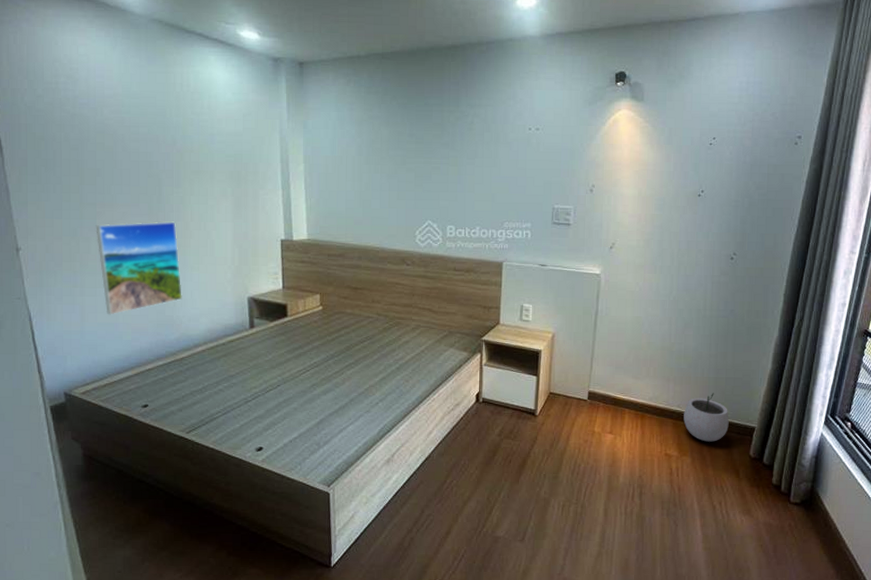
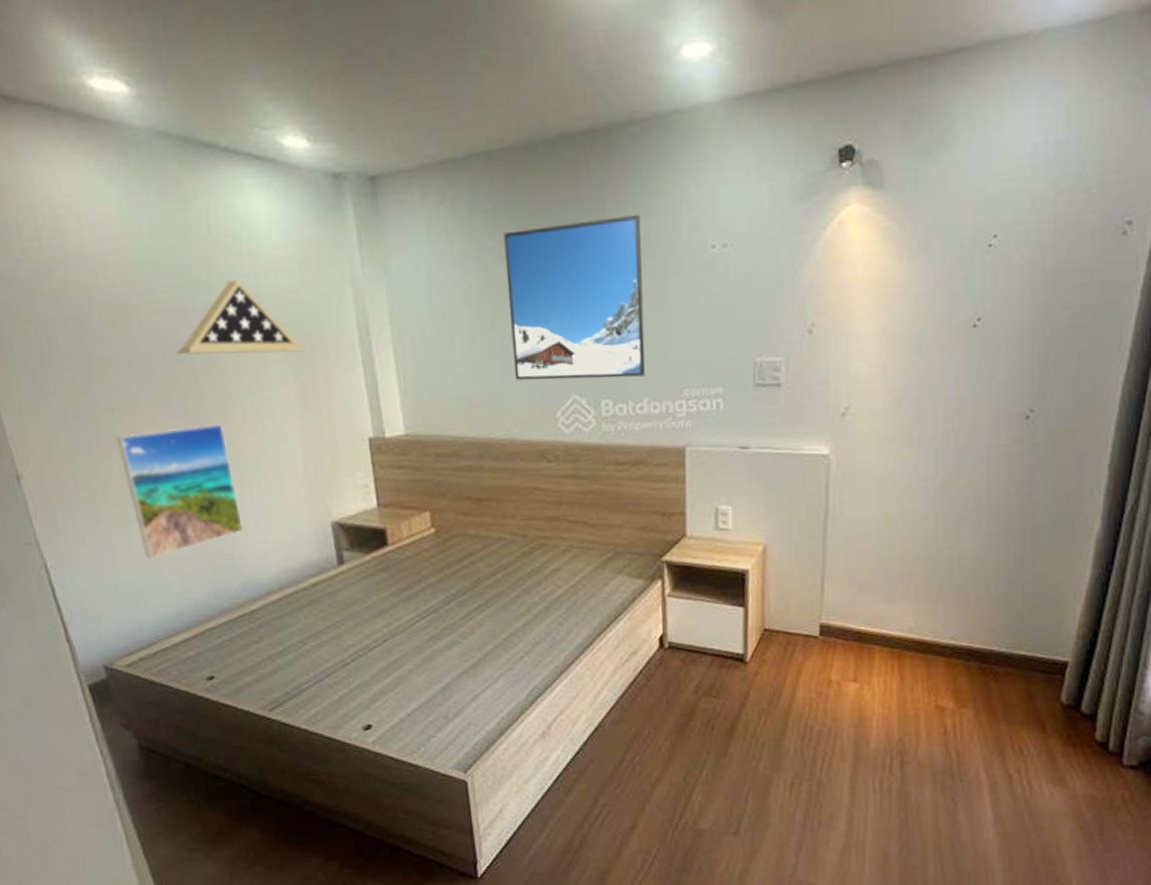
display case: none [148,123,242,176] -> present [176,280,306,355]
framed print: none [388,103,483,211] -> present [504,214,645,380]
plant pot: present [683,393,729,442] -> none [961,616,1029,686]

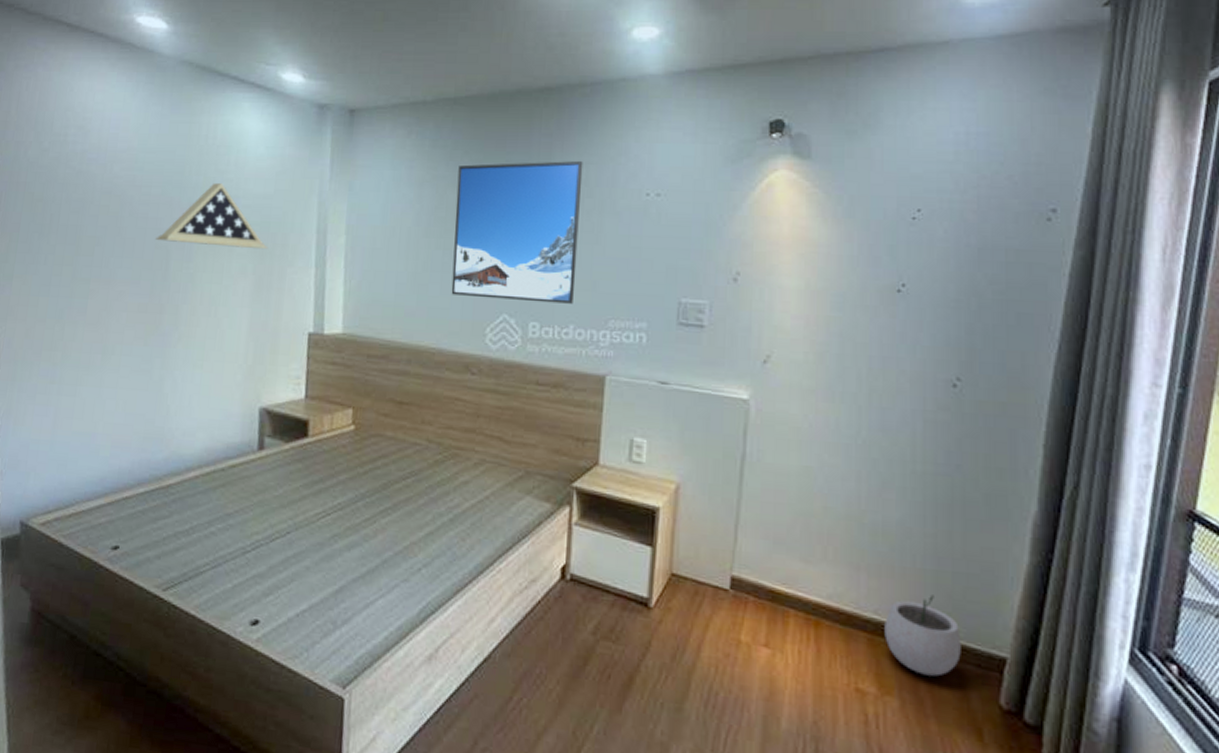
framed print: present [116,423,244,559] -> none [84,304,182,422]
plant pot: none [961,616,1029,686] -> present [884,595,961,677]

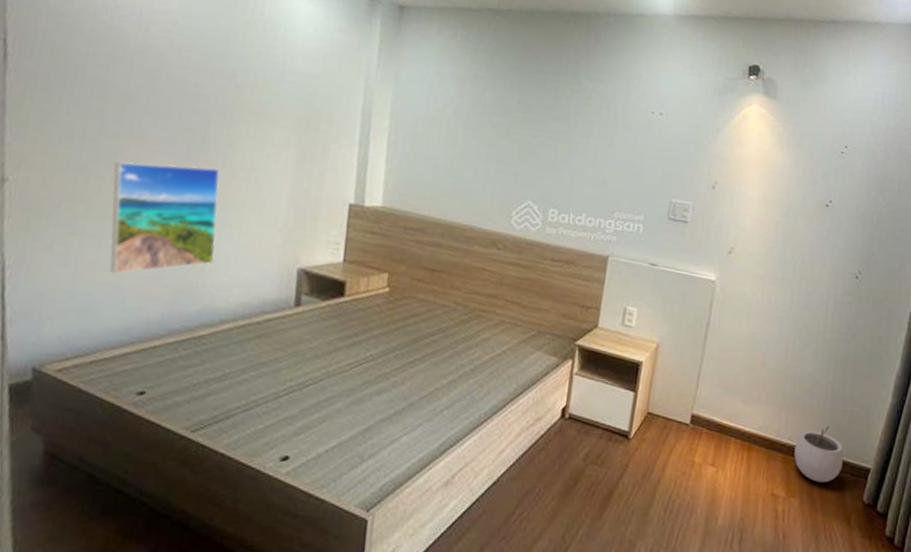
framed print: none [84,304,182,422] -> present [110,161,221,274]
display case: present [156,183,268,250] -> none [195,56,313,125]
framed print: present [451,160,583,304] -> none [484,69,604,196]

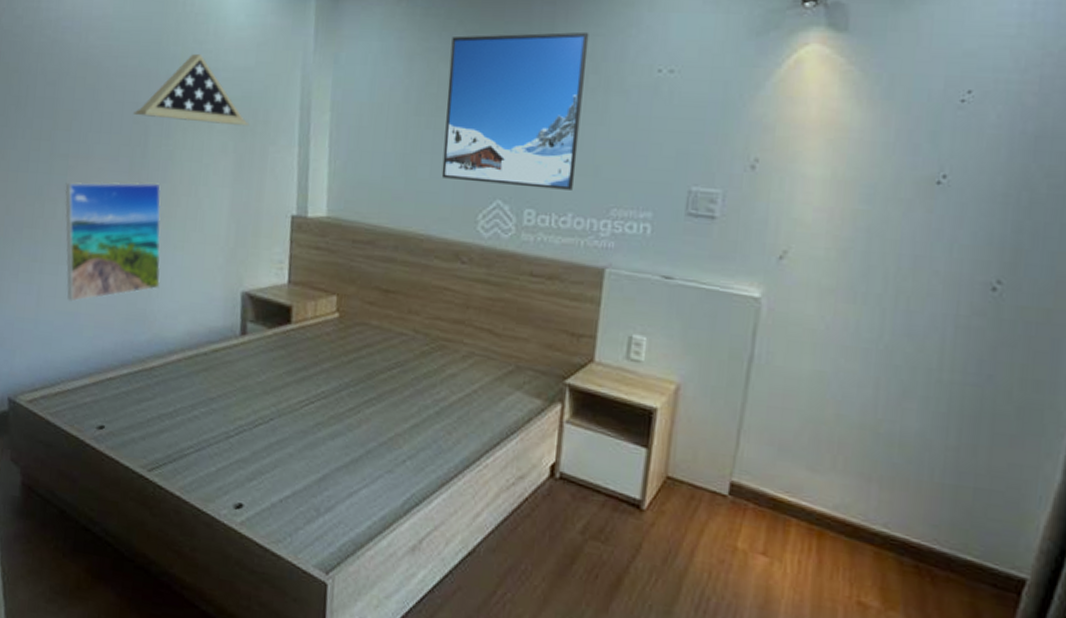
display case: none [195,56,313,125] -> present [134,54,250,127]
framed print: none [484,69,604,196] -> present [441,31,589,190]
plant pot: present [794,426,844,483] -> none [893,510,978,594]

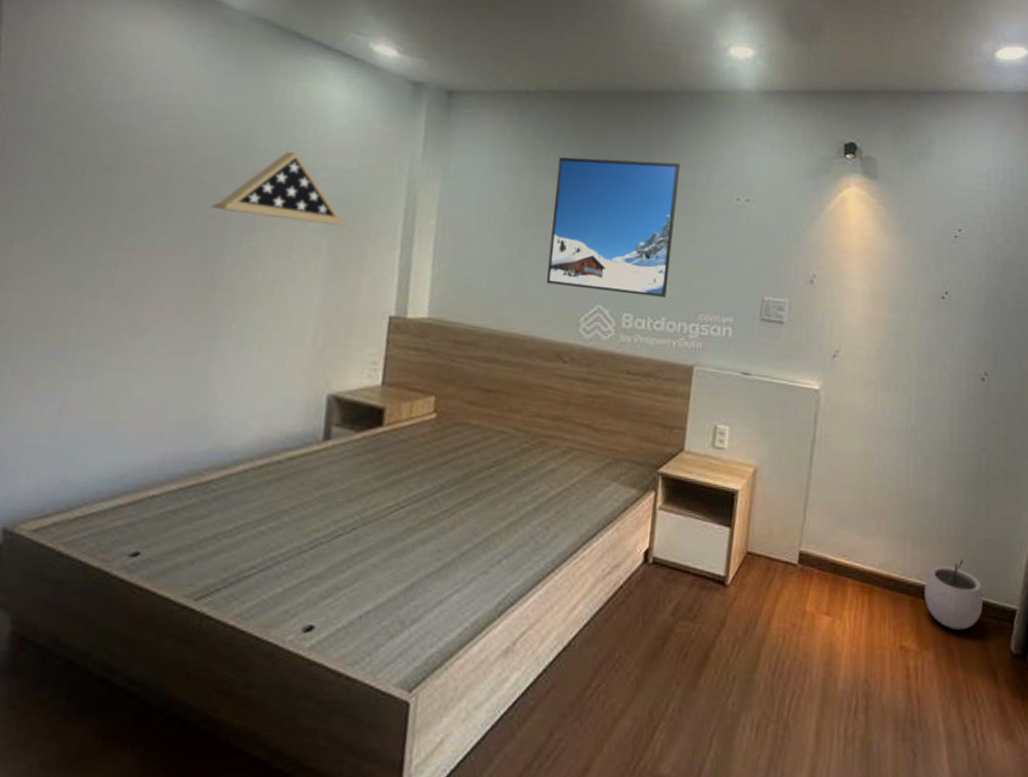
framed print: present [65,181,162,302] -> none [103,276,239,410]
plant pot: none [893,510,978,594] -> present [924,559,983,630]

